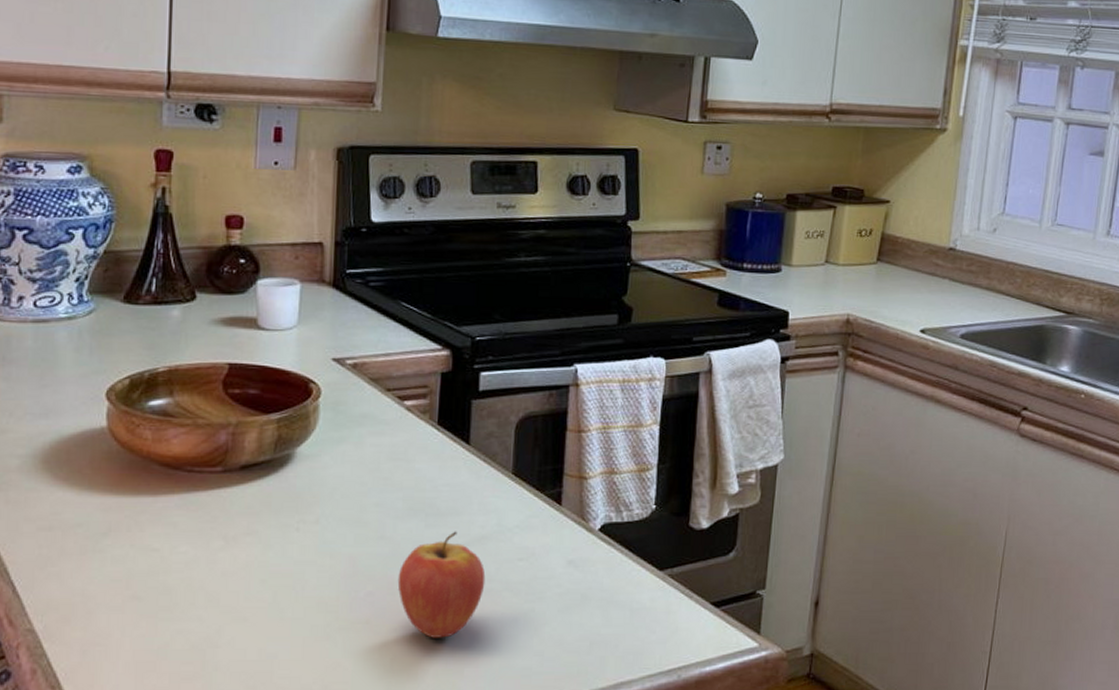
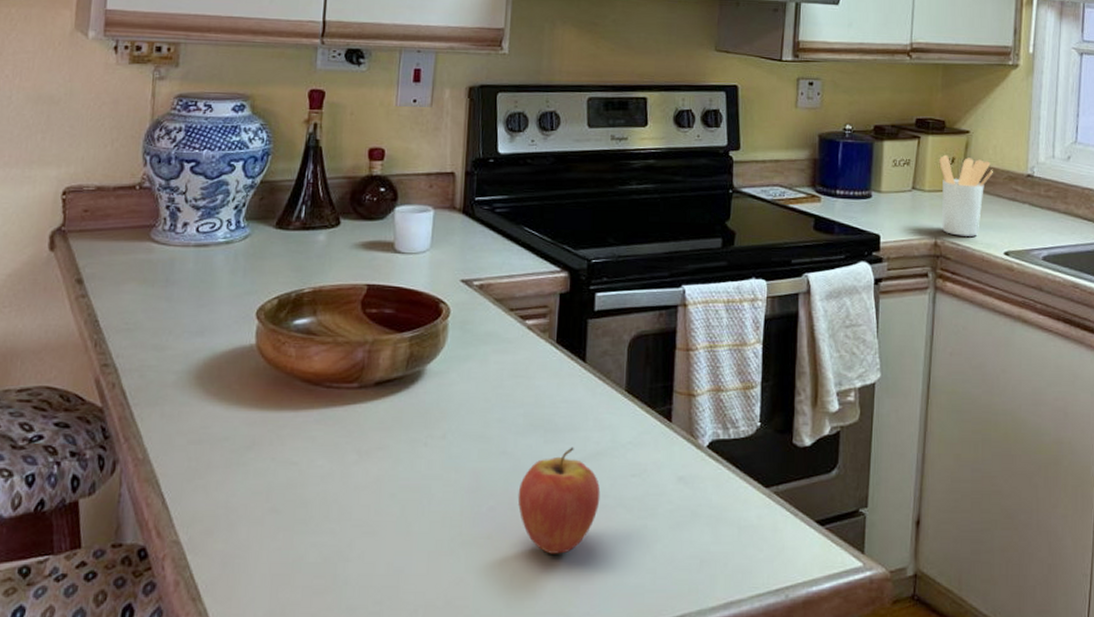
utensil holder: none [855,225,913,313] -> present [939,154,993,236]

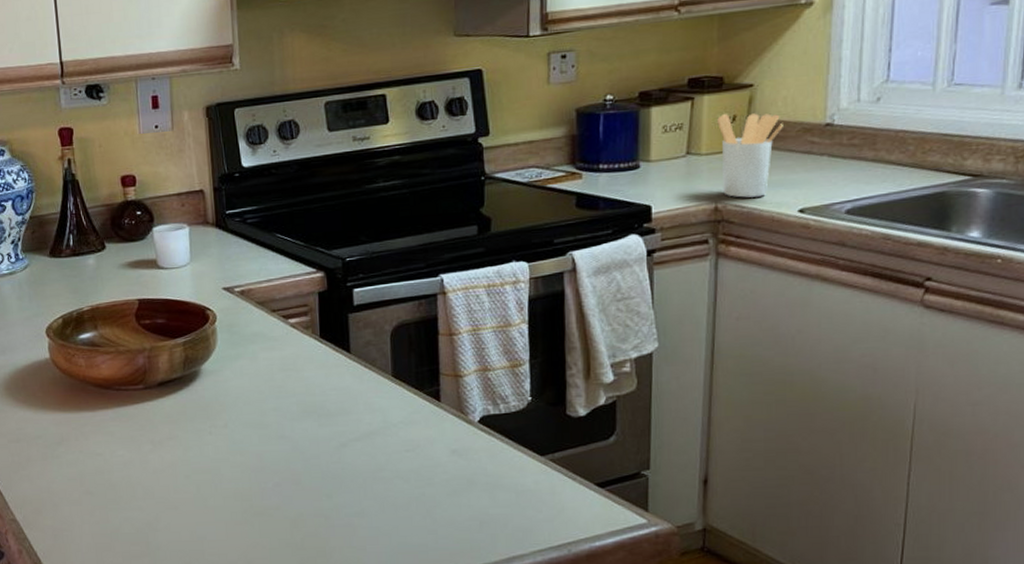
fruit: present [517,447,601,554] -> none [299,428,378,520]

